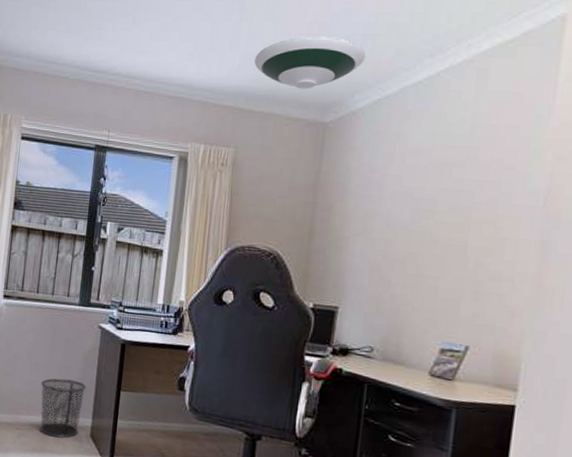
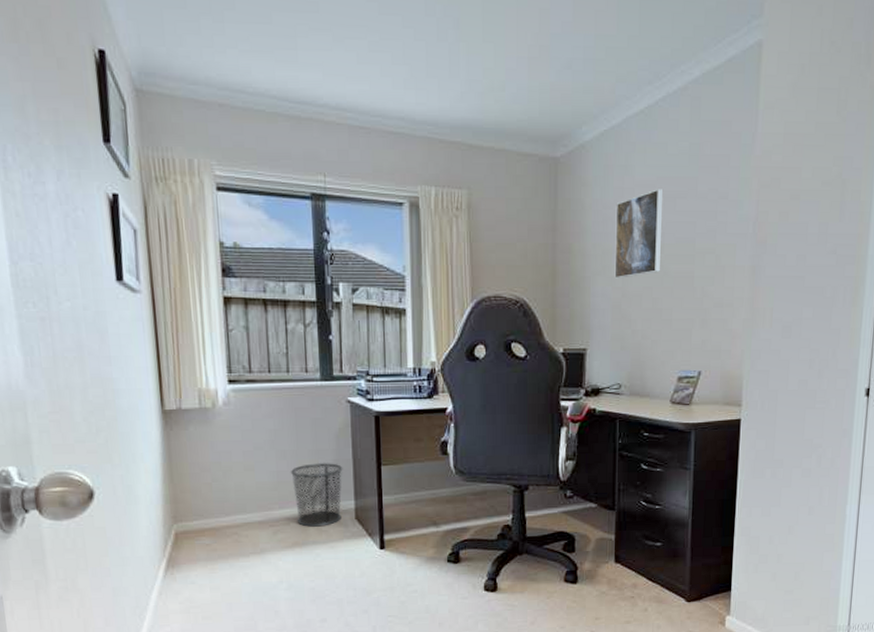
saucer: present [254,36,366,89] -> none [477,60,588,121]
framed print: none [376,156,439,242] -> present [614,189,664,279]

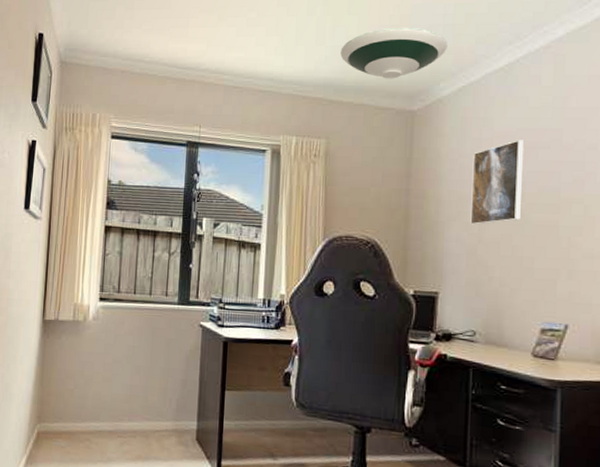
waste bin: present [290,463,343,527] -> none [142,381,190,444]
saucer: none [477,60,588,121] -> present [340,27,447,79]

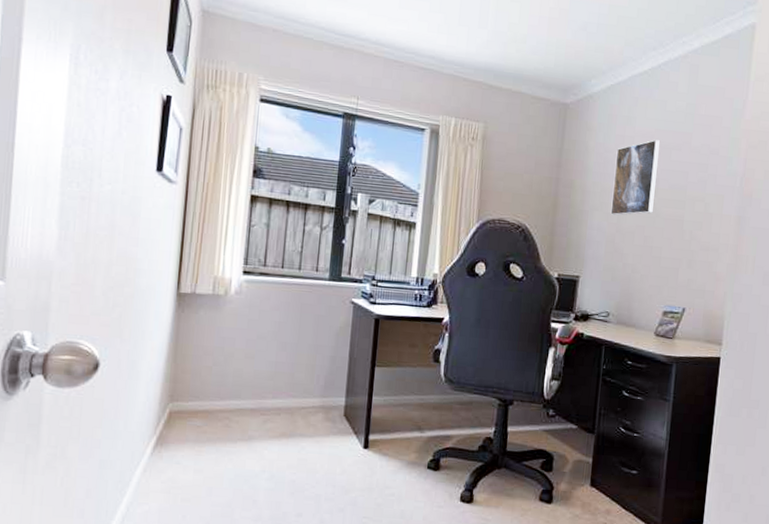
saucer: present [340,27,447,79] -> none [501,20,600,71]

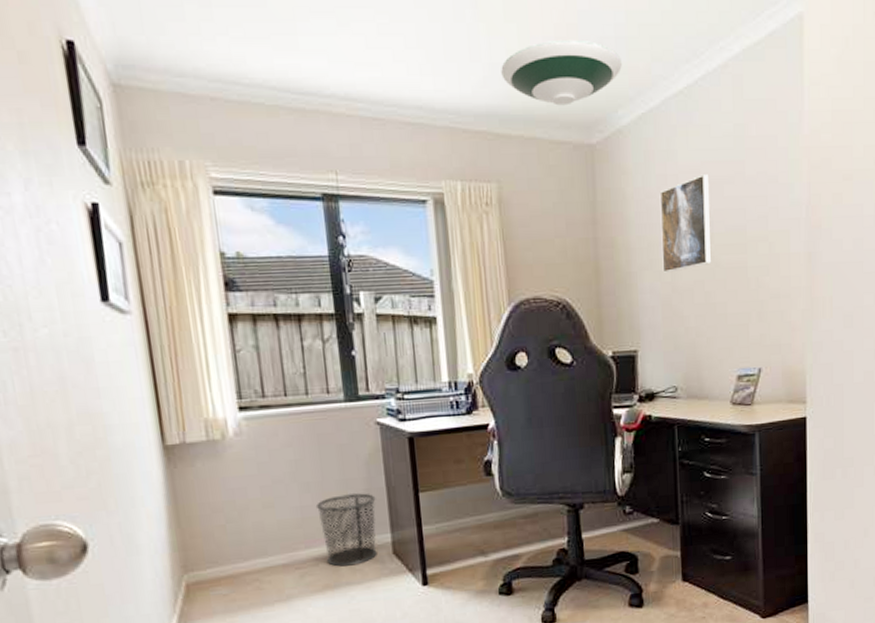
waste bin: none [288,357,339,420] -> present [315,493,377,567]
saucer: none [501,20,600,71] -> present [501,39,622,106]

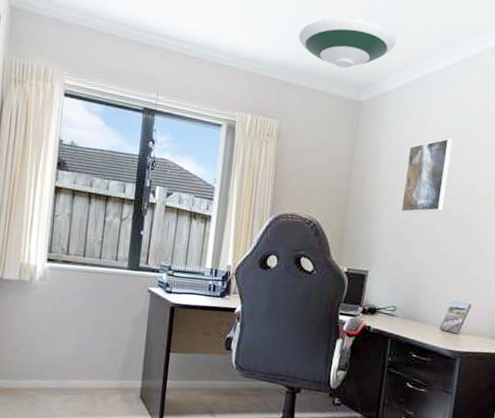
waste bin: present [315,493,377,567] -> none [88,342,136,401]

